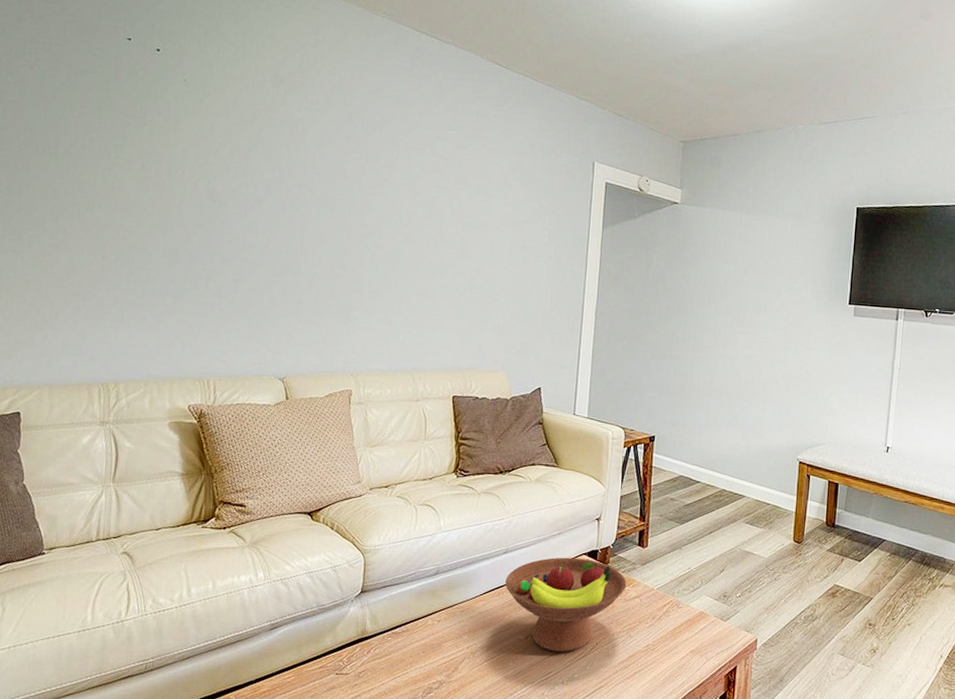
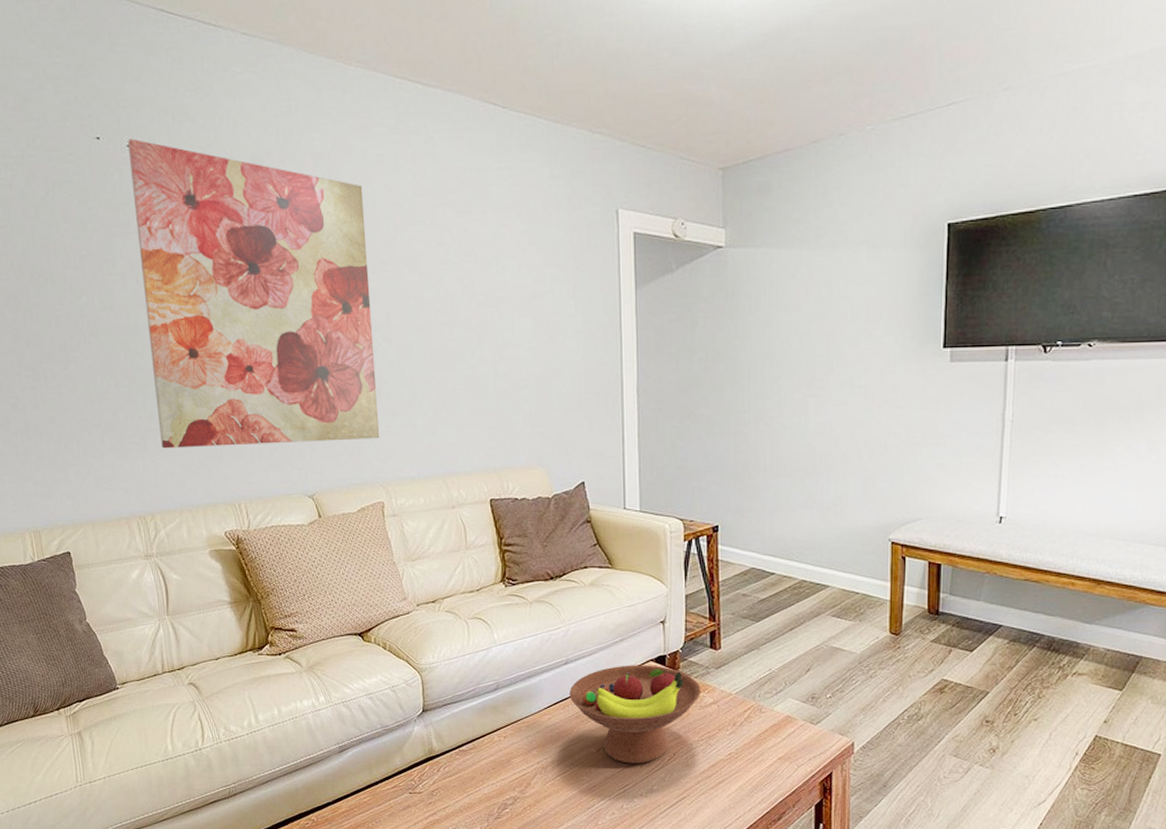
wall art: none [138,44,373,332] -> present [128,138,380,449]

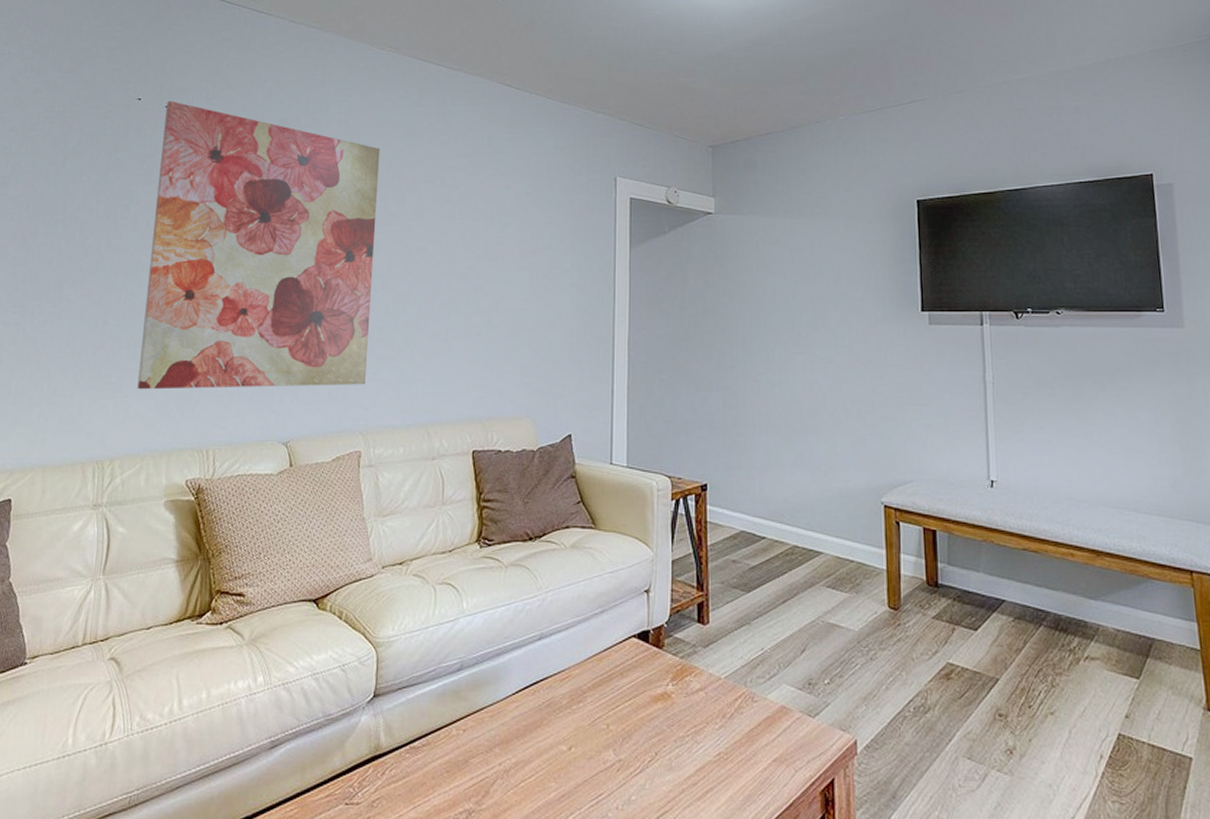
fruit bowl: present [569,665,701,764] -> none [541,641,687,766]

